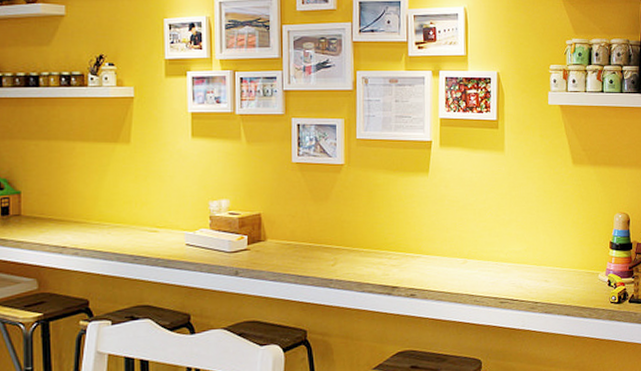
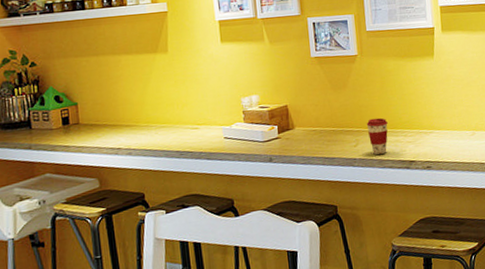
coffee cup: none [347,236,371,278] -> present [366,117,388,155]

